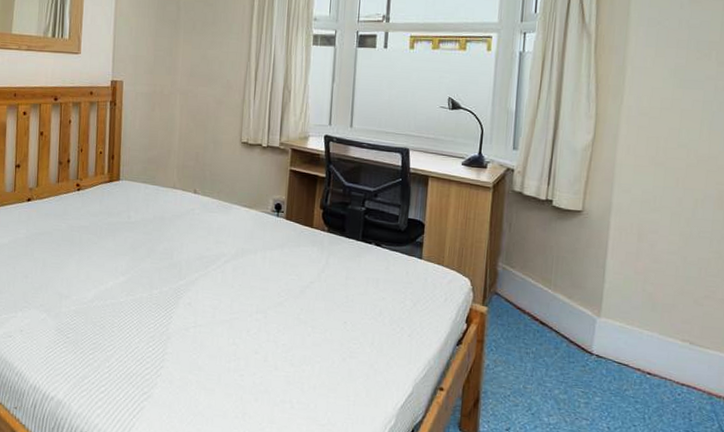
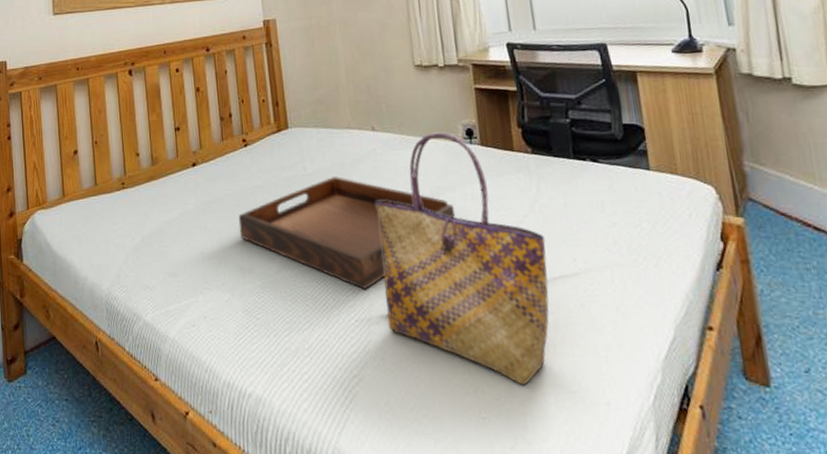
serving tray: none [62,227,254,324] -> present [238,177,456,289]
tote bag: none [180,202,325,416] -> present [376,131,549,385]

